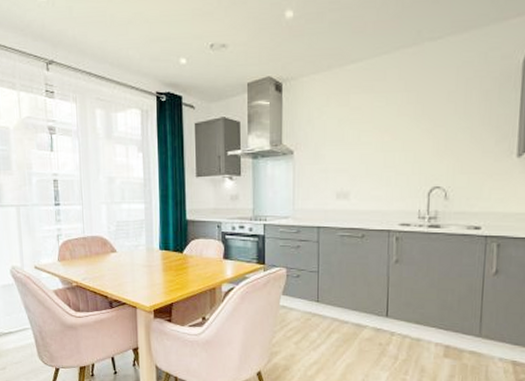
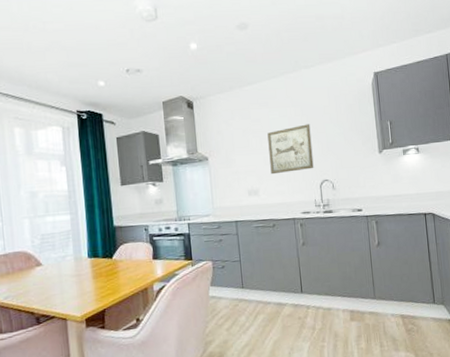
wall art: none [367,114,426,176] -> present [267,124,314,175]

